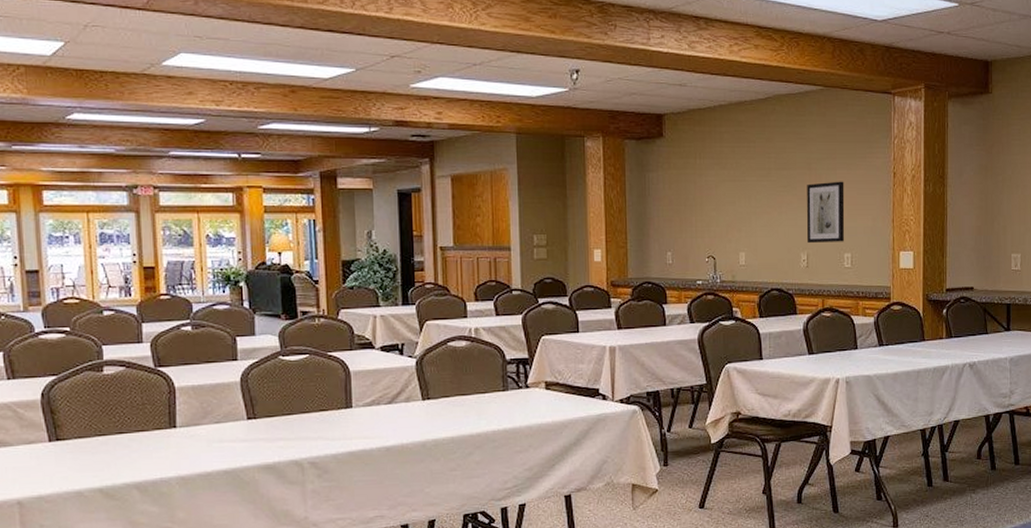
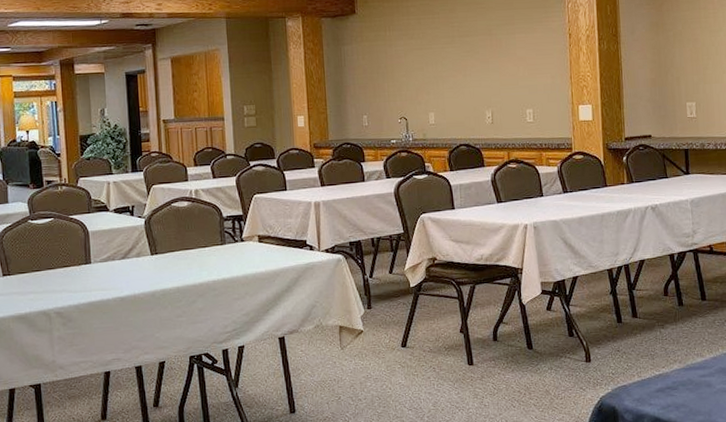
wall art: present [806,181,845,243] -> none [488,44,526,101]

